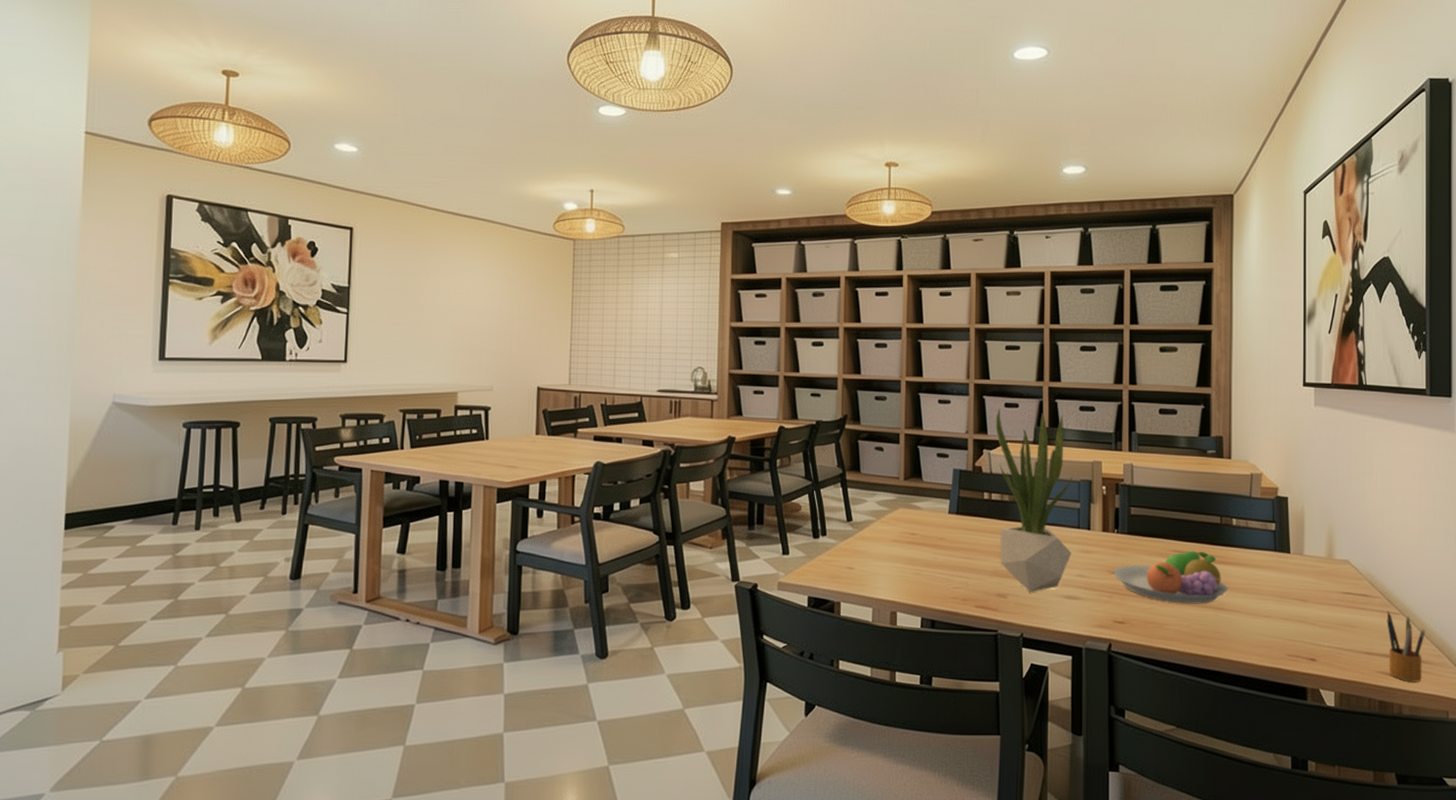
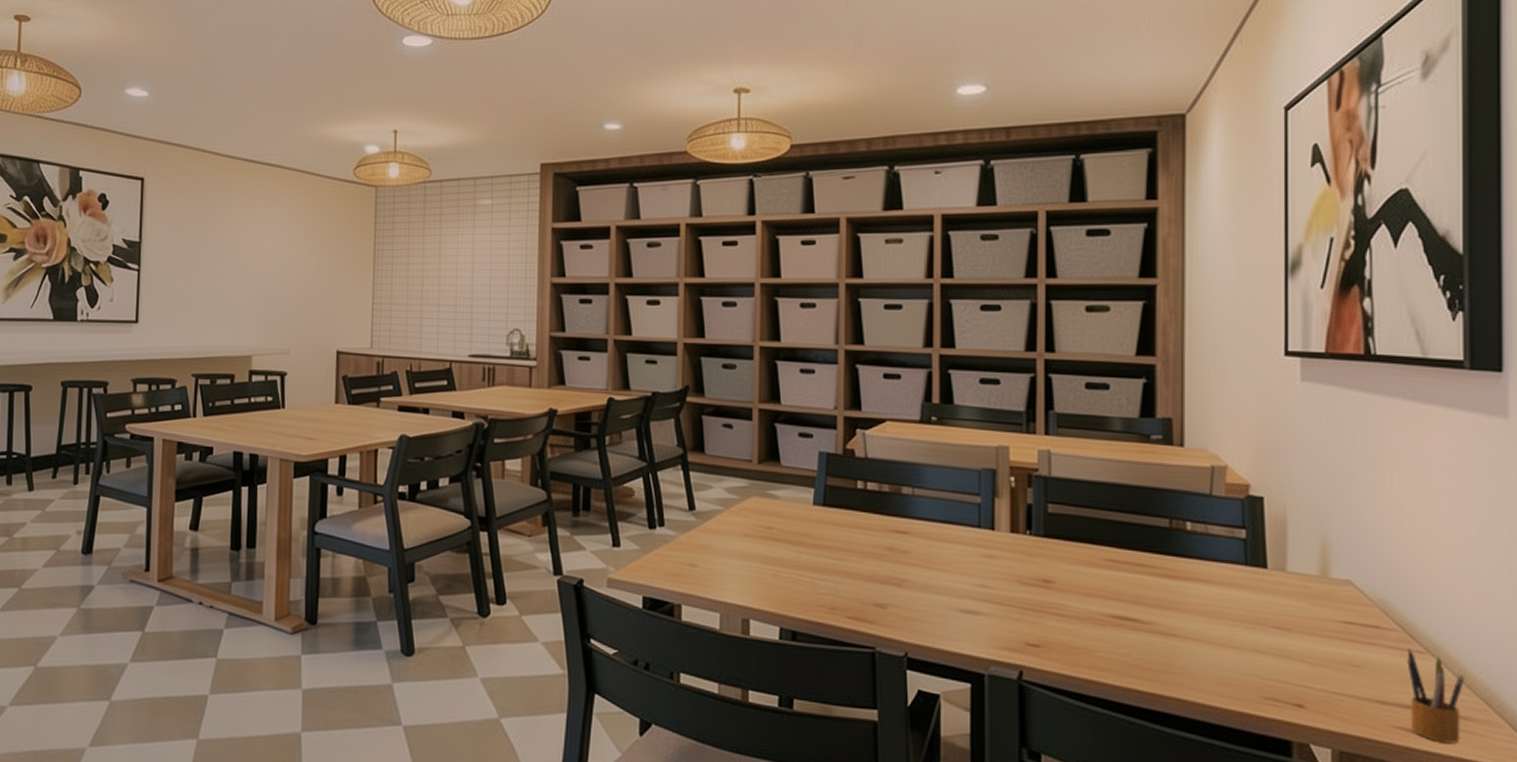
potted plant: present [995,408,1073,592] -> none [872,380,971,603]
fruit bowl: present [1112,551,1228,604] -> none [1024,560,1180,628]

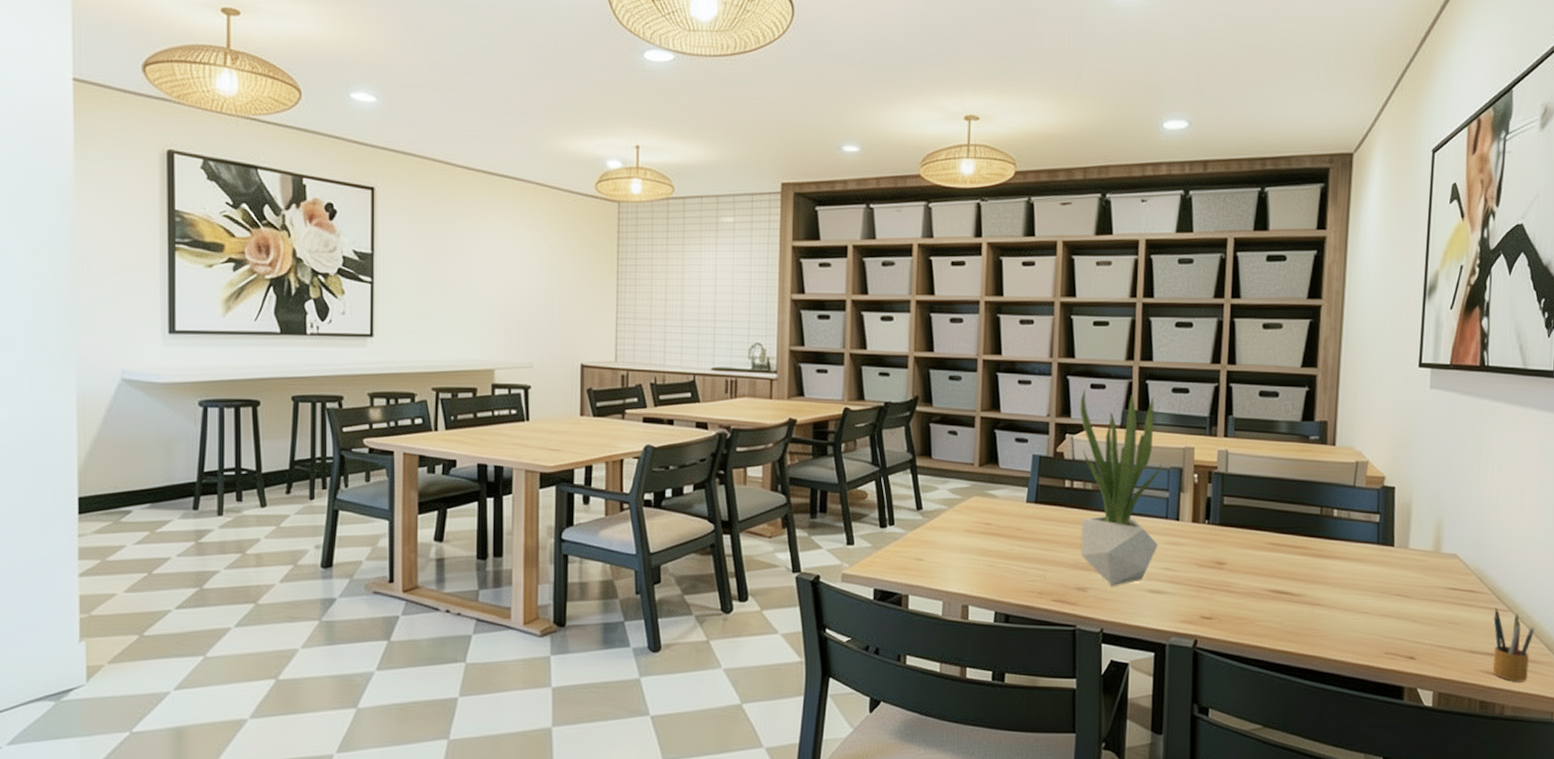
potted plant: none [872,380,971,603] -> present [1080,389,1162,586]

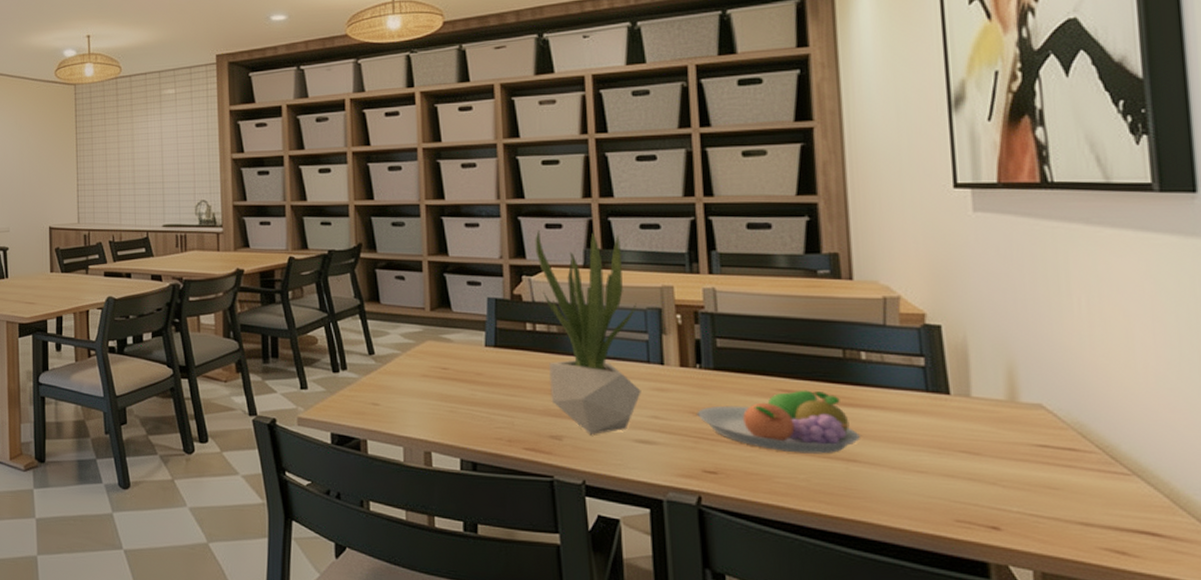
fruit bowl: none [1201,543,1325,600] -> present [697,390,860,454]
pencil box: present [1492,608,1534,682] -> none [1110,470,1177,565]

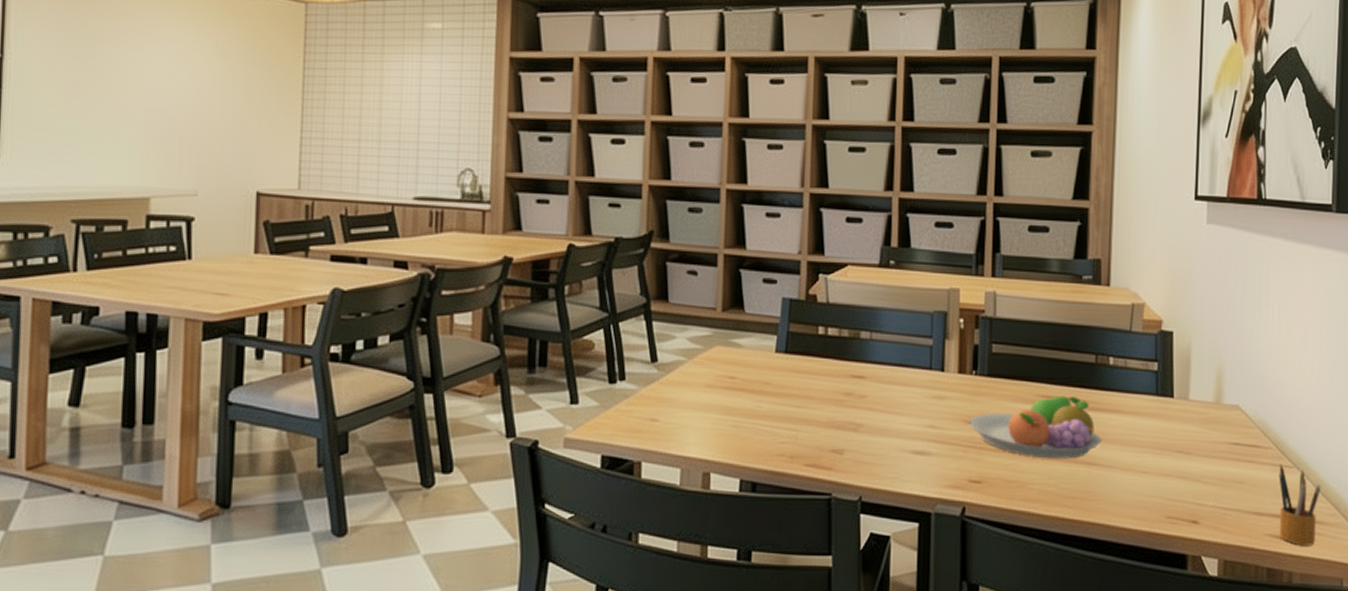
potted plant: present [535,230,641,434] -> none [834,223,925,447]
pencil box: none [1110,470,1177,565] -> present [1279,464,1321,546]

